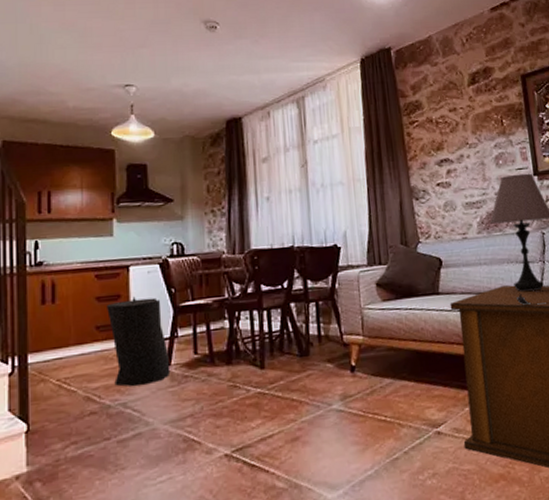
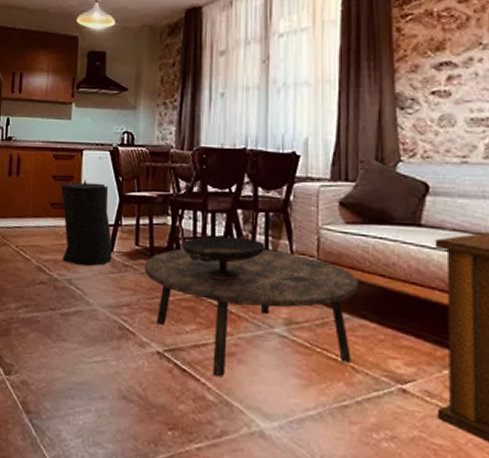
coffee table: none [204,334,398,464] -> present [144,248,360,378]
decorative bowl: none [239,327,318,372] -> present [180,236,265,280]

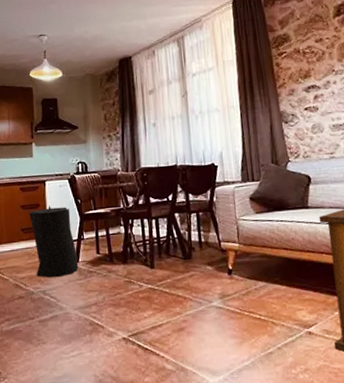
coffee table: present [144,248,360,378] -> none [105,241,271,349]
decorative bowl: present [180,236,265,280] -> none [133,234,199,271]

